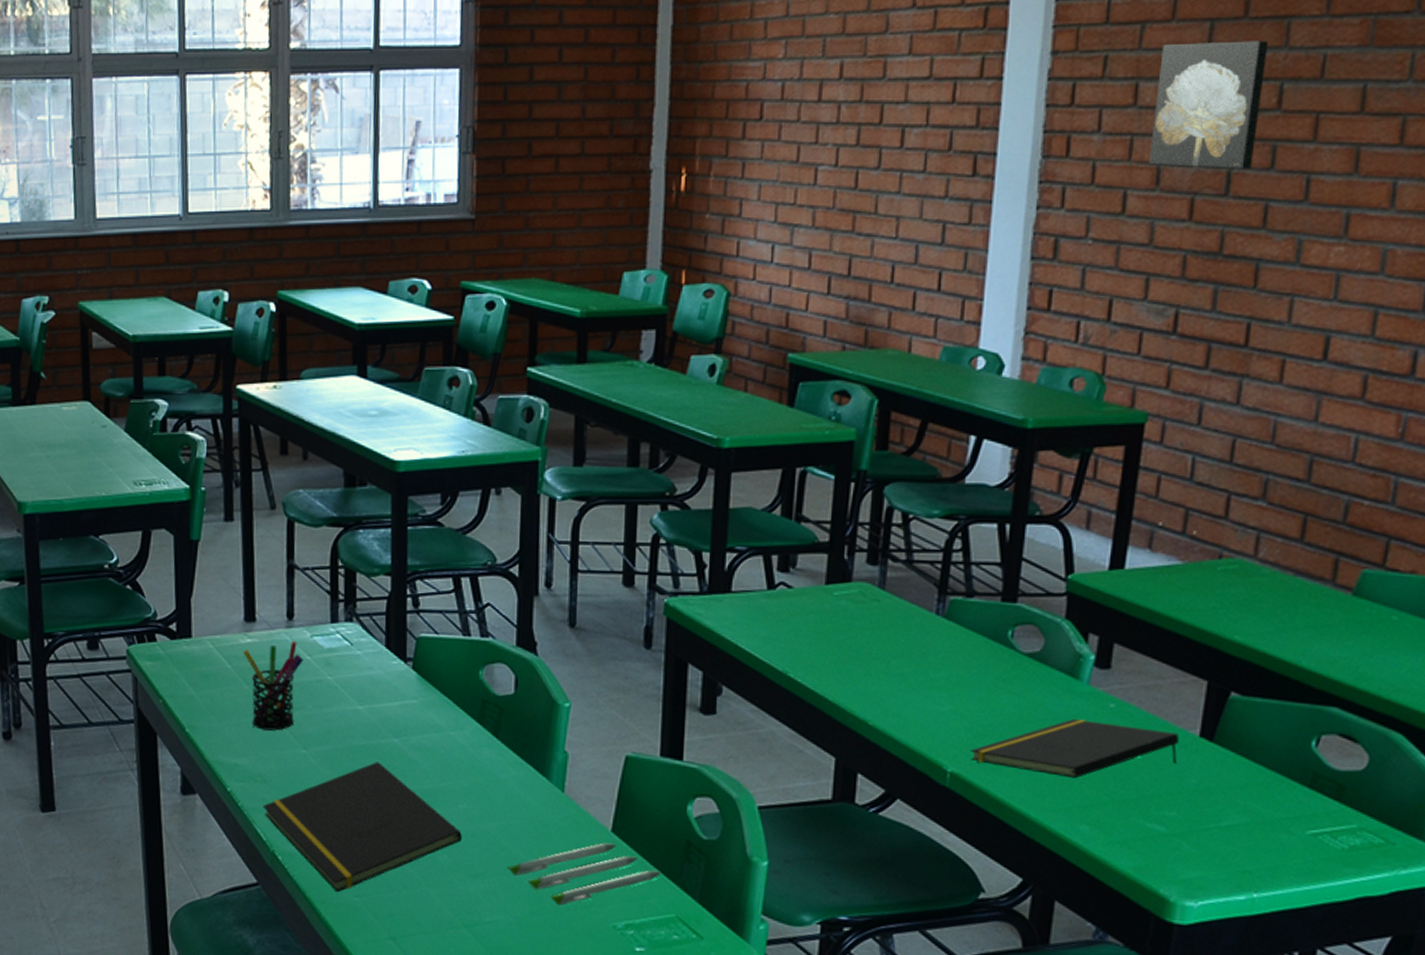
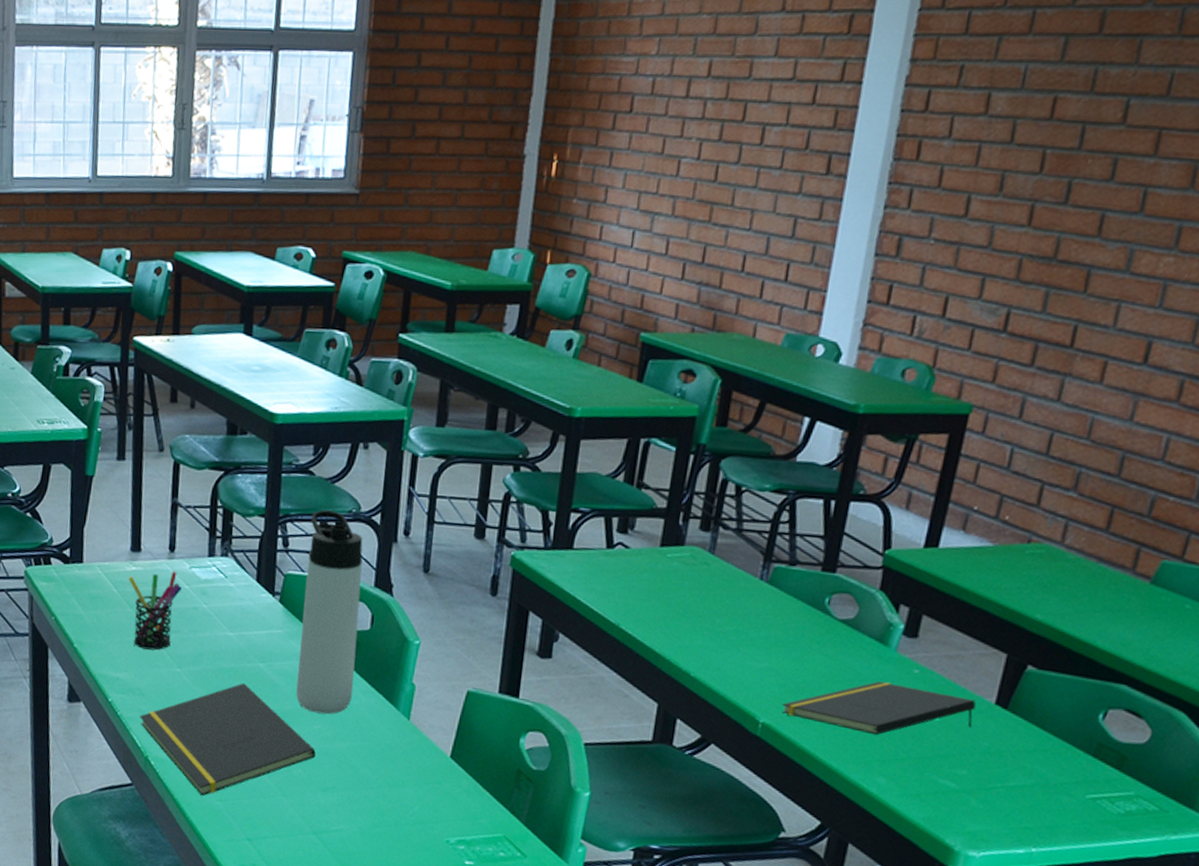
thermos bottle: none [436,564,502,792] -> present [296,510,363,715]
pen: present [508,843,662,906] -> none [355,767,493,821]
wall art: present [1148,41,1269,170] -> none [994,56,1120,181]

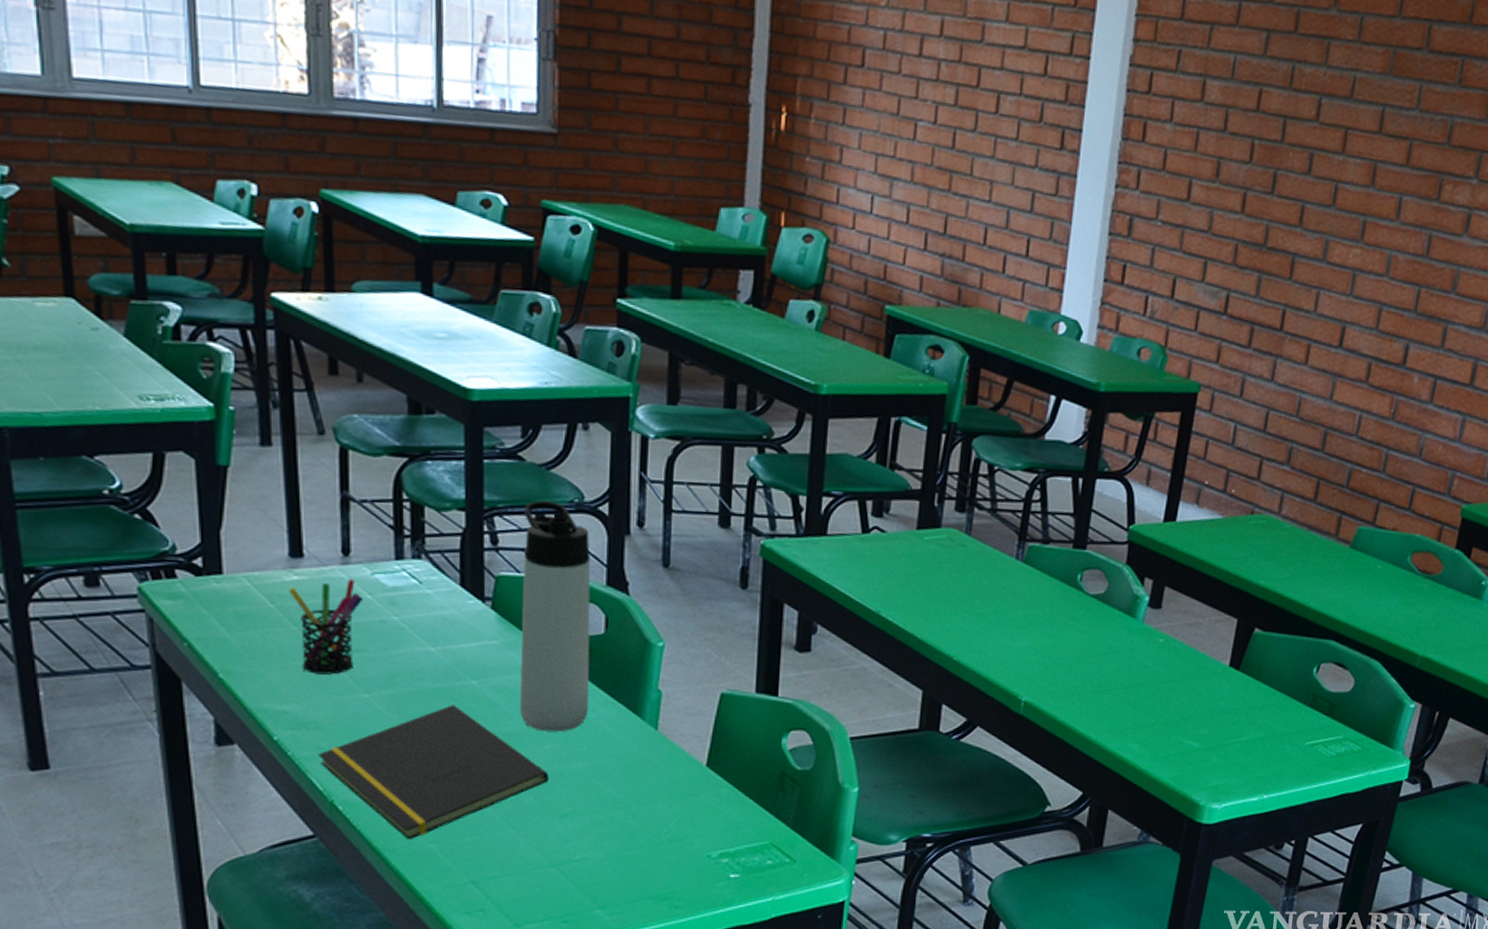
notepad: present [781,681,976,736] -> none [1042,653,1213,704]

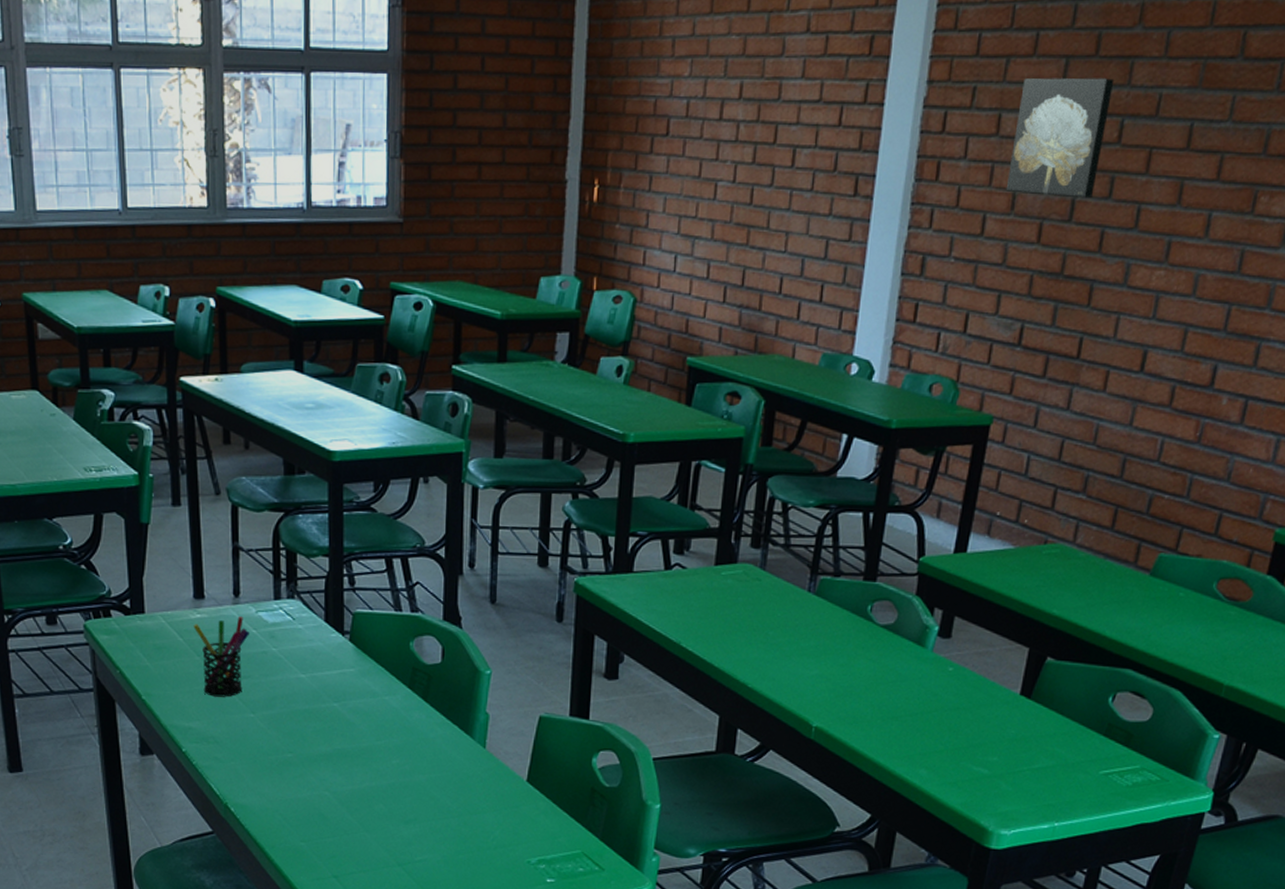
notepad: present [318,705,549,840] -> none [215,724,395,839]
thermos bottle: present [520,500,591,732] -> none [372,546,430,749]
wall art: none [1211,47,1312,173] -> present [1006,77,1114,199]

